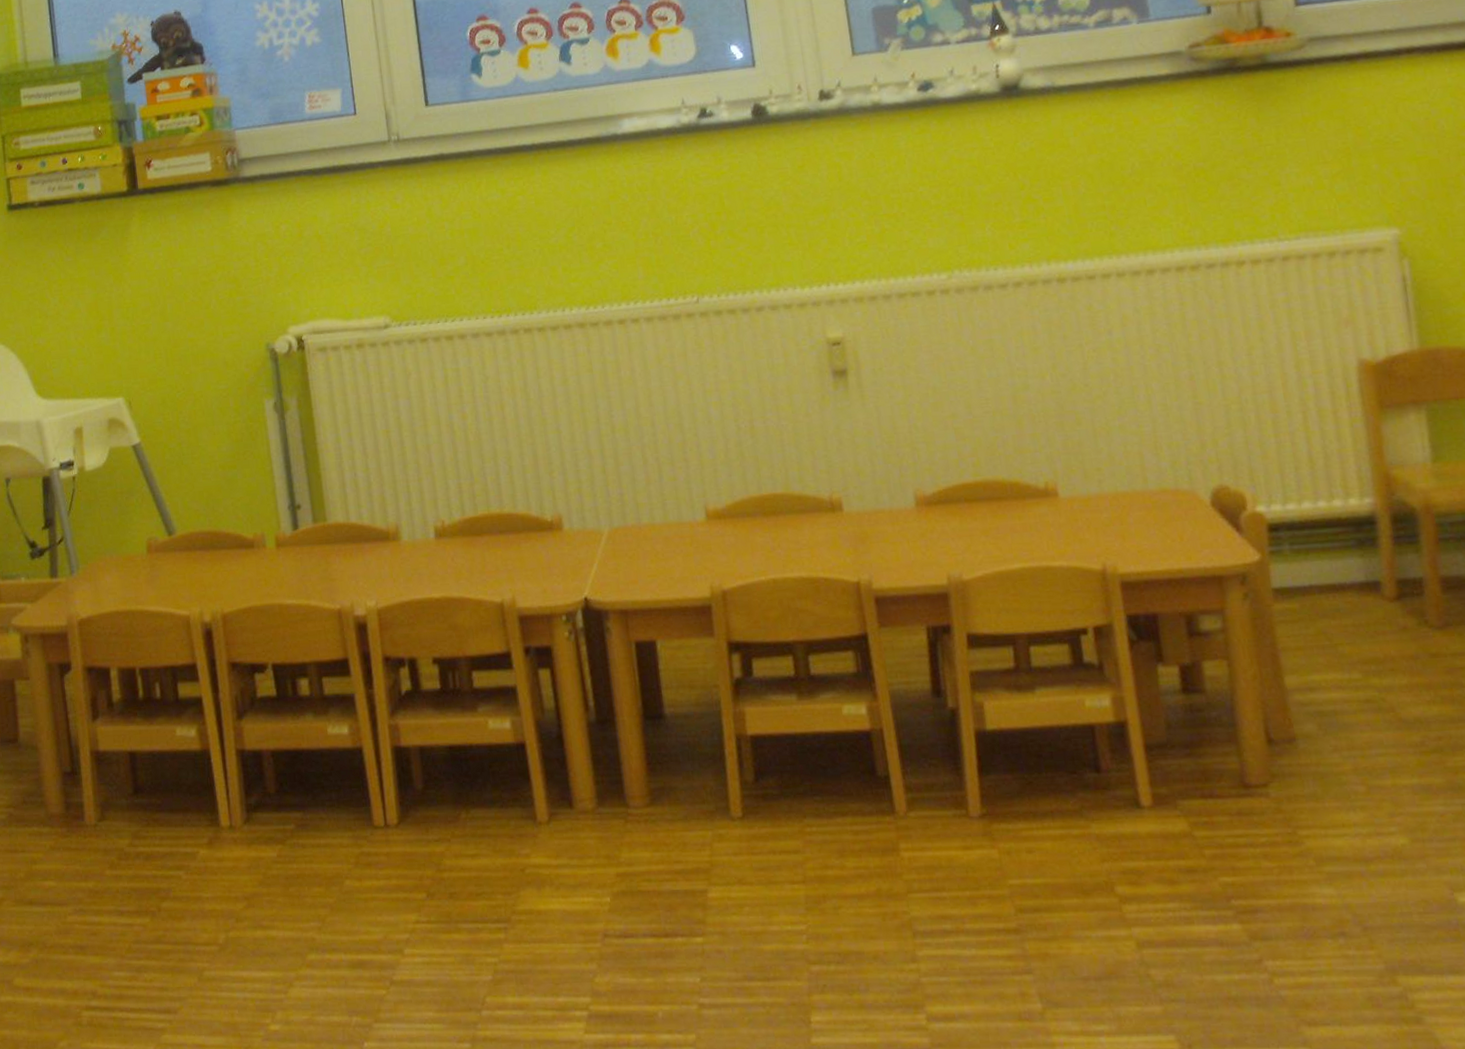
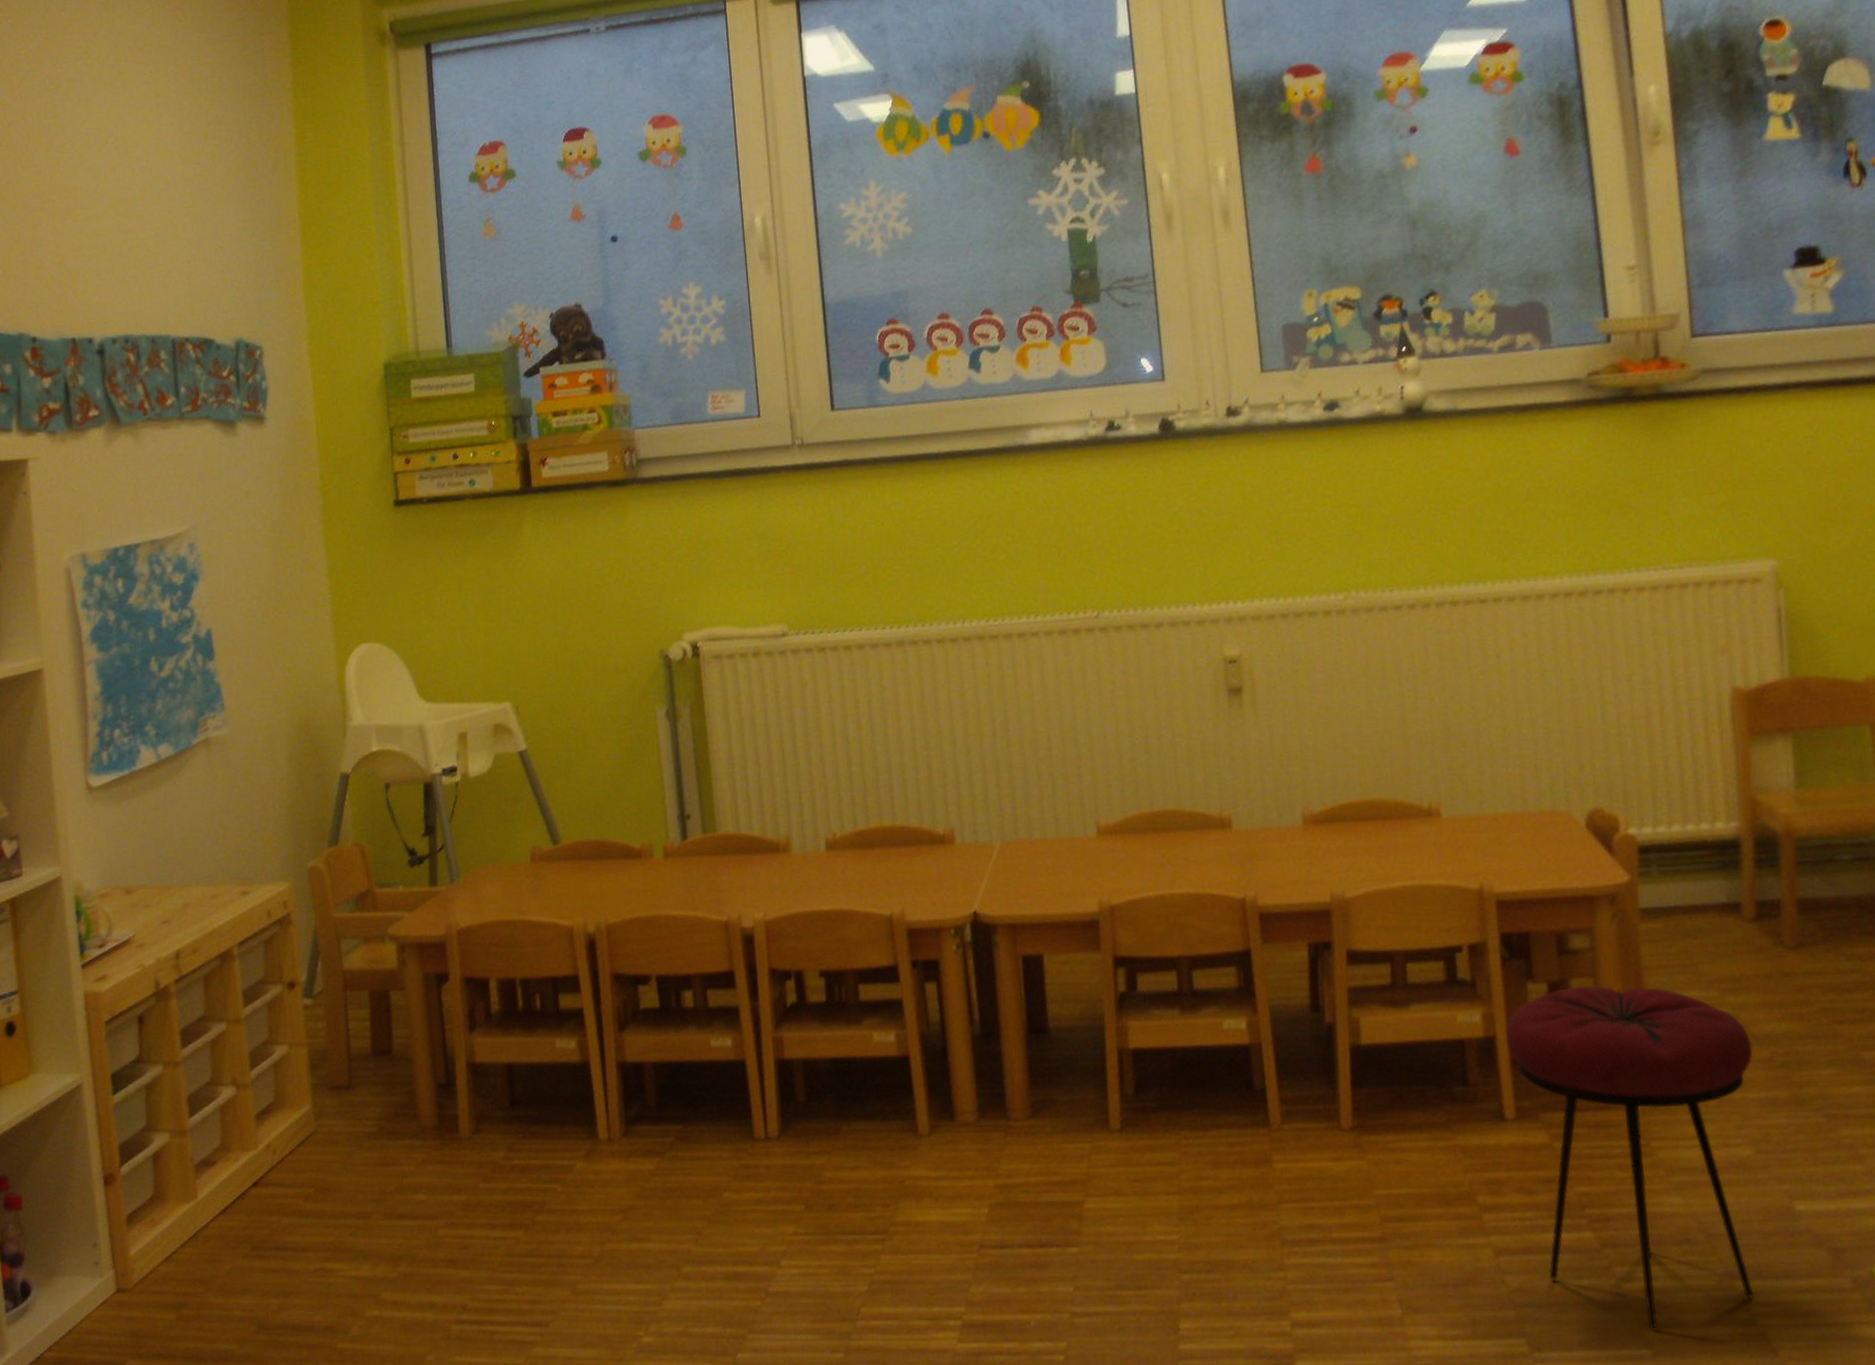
stool: none [1136,667,1418,1026] -> present [1505,985,1754,1329]

